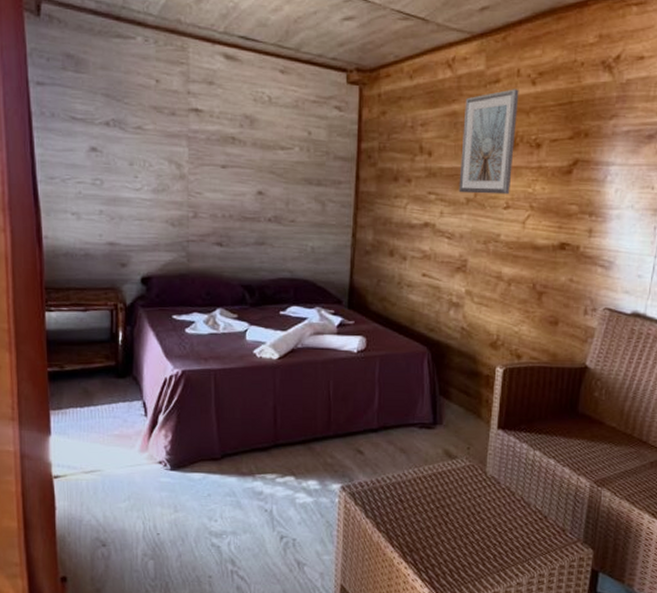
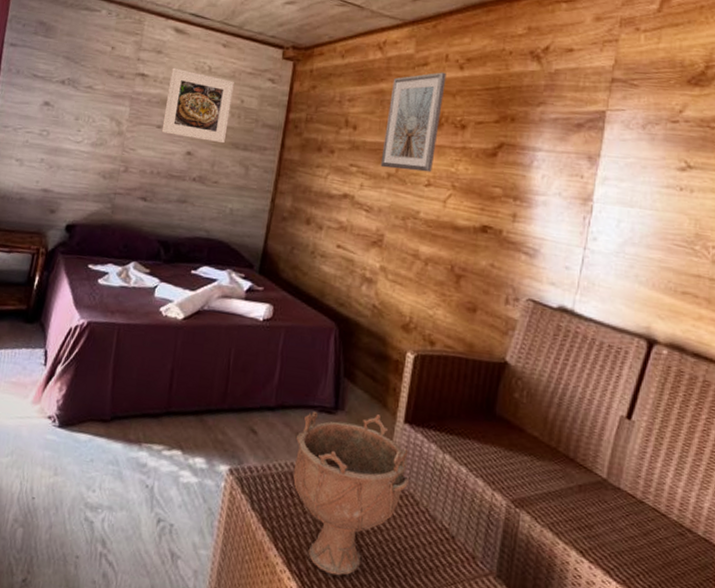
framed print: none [227,100,298,180] -> present [161,67,234,144]
decorative bowl: none [400,424,506,560] -> present [293,411,410,576]

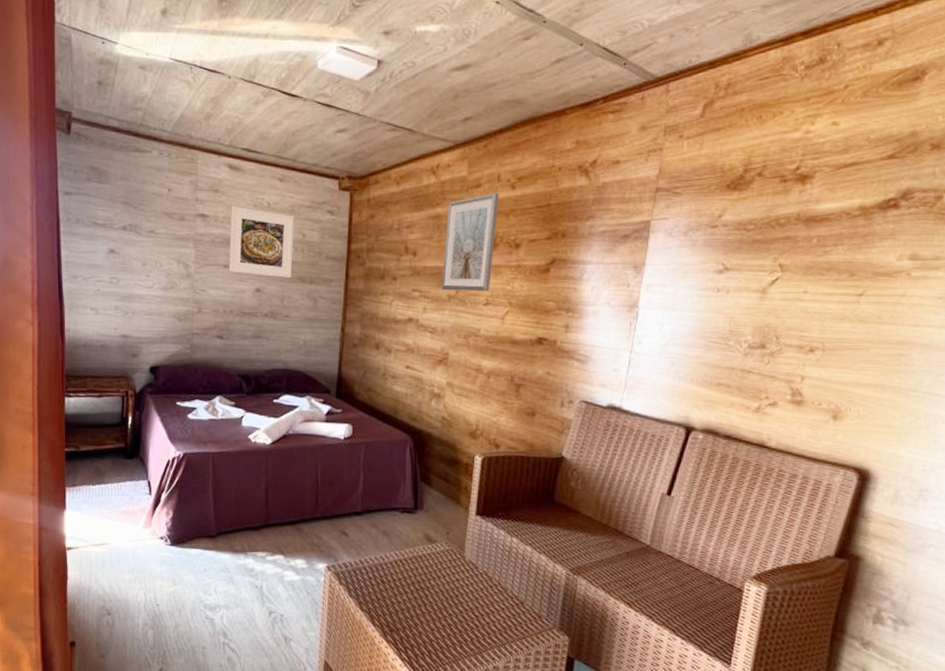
decorative bowl: present [293,411,410,576] -> none [382,510,483,641]

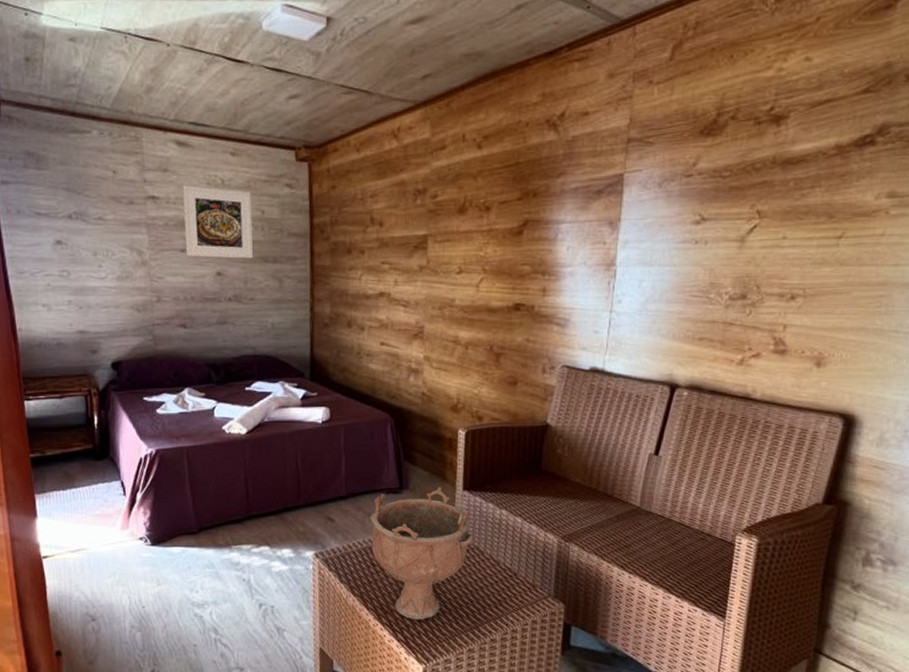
decorative bowl: none [382,510,483,641] -> present [370,487,474,620]
picture frame: present [441,193,499,292] -> none [411,154,466,261]

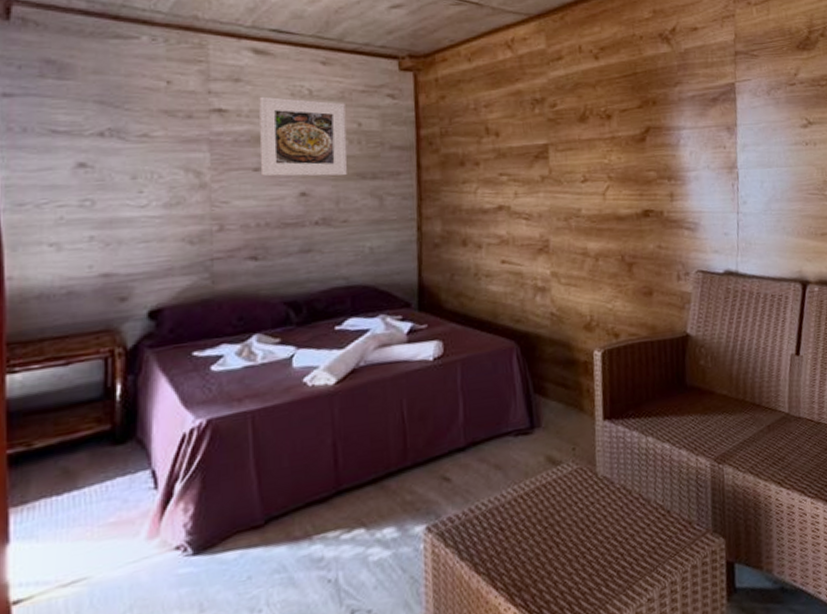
decorative bowl: present [370,487,474,620] -> none [496,420,619,593]

